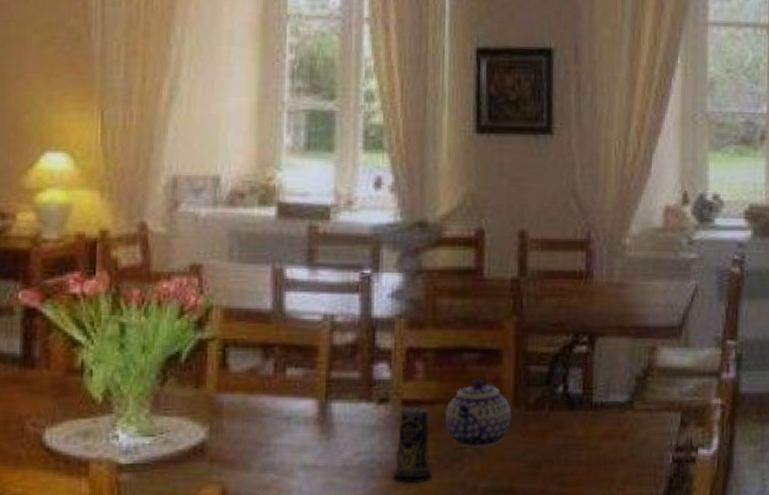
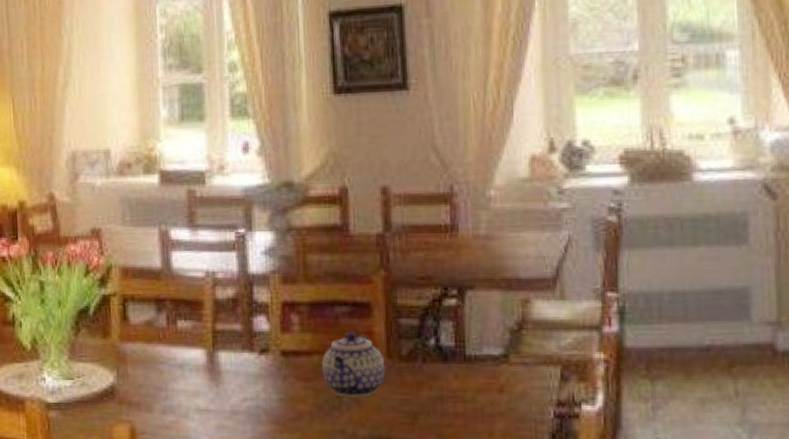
candle: present [392,407,433,483] -> none [276,357,314,428]

